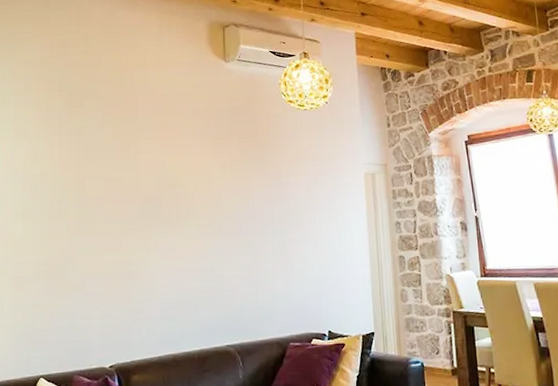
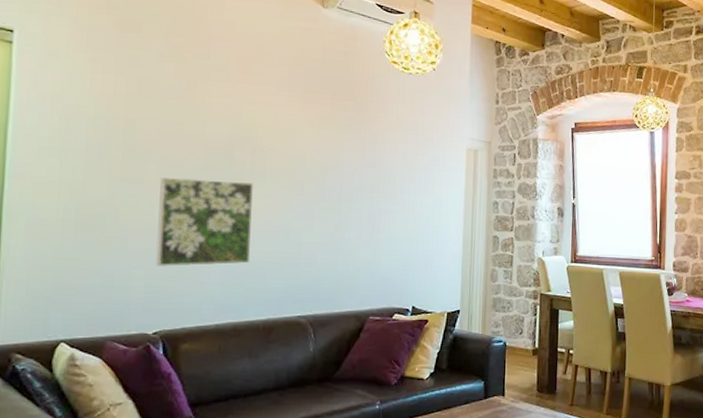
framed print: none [106,225,183,307] -> present [156,178,254,268]

